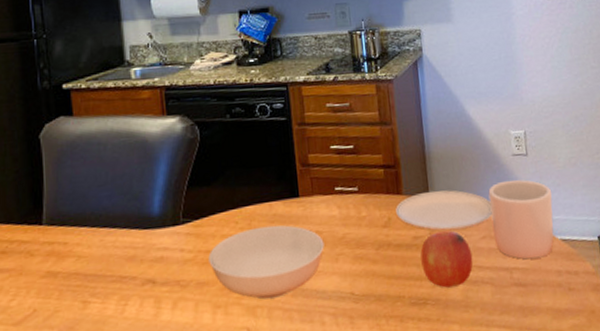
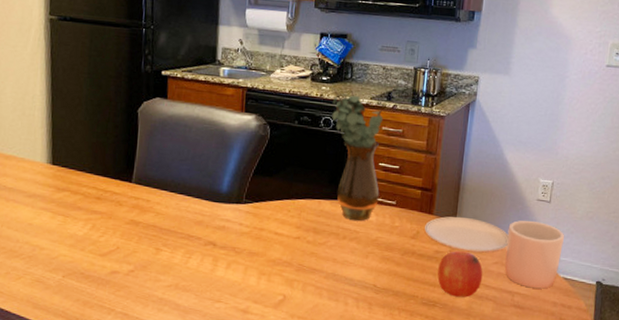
bowl: present [208,225,324,300] -> none [261,218,359,277]
vase: none [264,69,338,219] -> present [332,89,384,221]

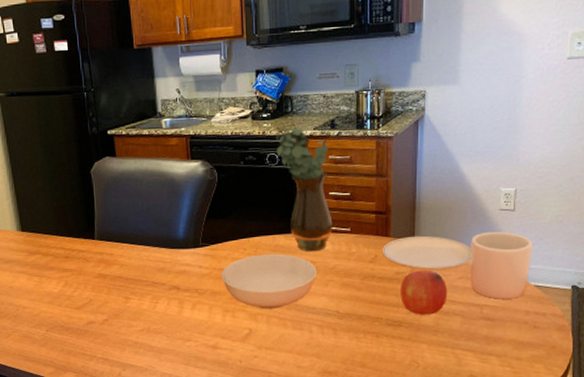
bowl: none [261,218,359,277] -> present [221,253,317,309]

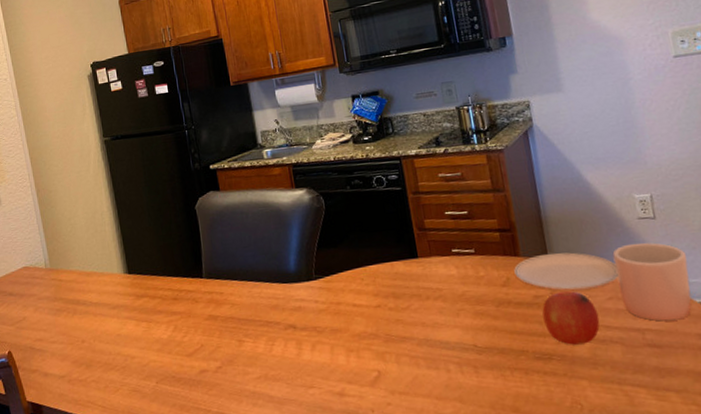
bowl: present [221,253,317,309] -> none [339,282,445,347]
vase: present [275,124,333,251] -> none [378,144,455,278]

